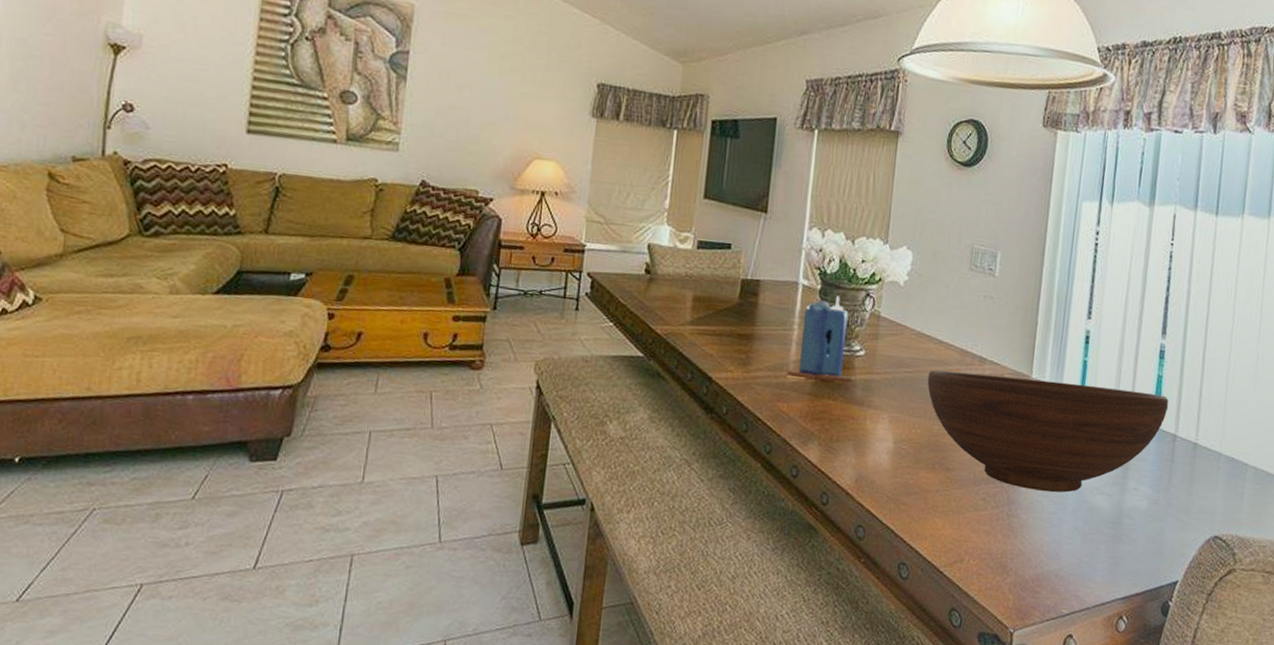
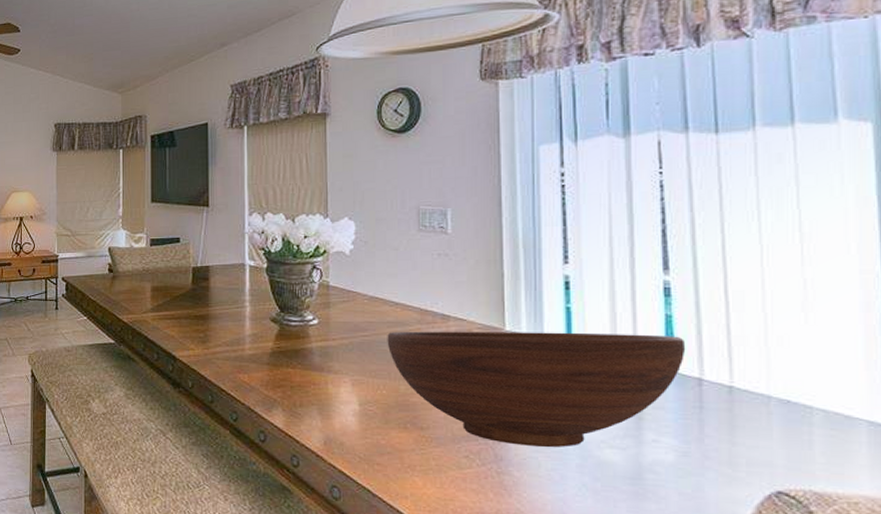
candle: present [787,295,855,383] -> none [244,271,311,352]

